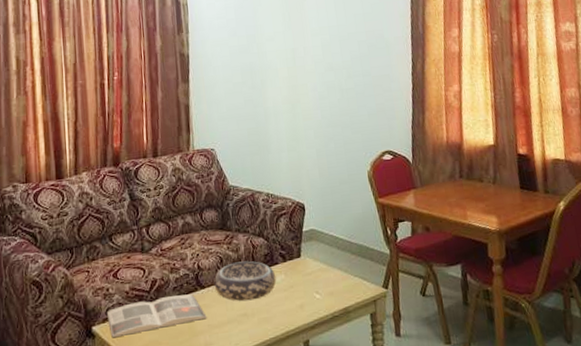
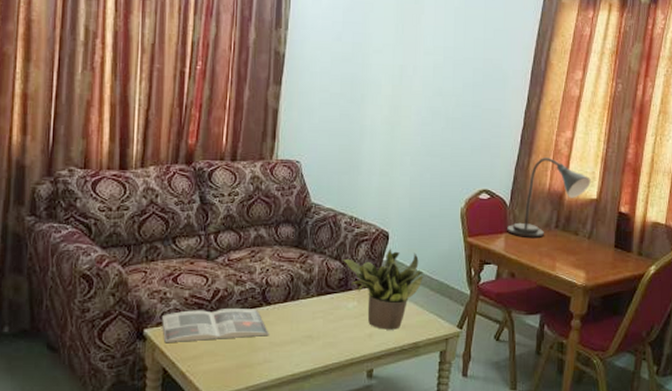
decorative bowl: present [213,261,277,301] -> none [281,283,348,323]
potted plant: none [264,219,343,299] -> present [342,248,424,330]
desk lamp: none [414,112,486,191] -> present [507,158,591,238]

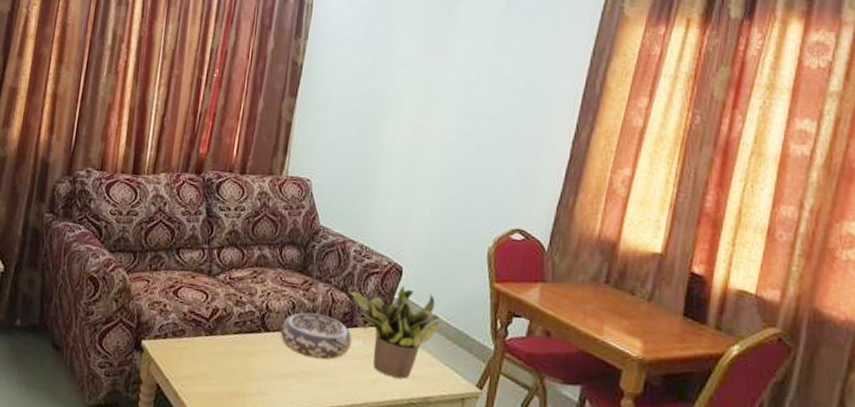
magazine: present [162,309,269,344] -> none [159,326,266,365]
decorative bowl: none [281,283,348,323] -> present [280,312,353,360]
desk lamp: present [507,158,591,238] -> none [543,197,654,293]

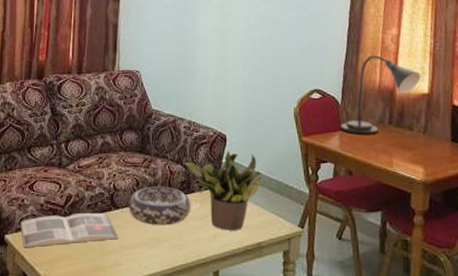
magazine: none [159,326,266,365] -> present [21,213,119,248]
desk lamp: none [543,197,654,293] -> present [341,55,421,135]

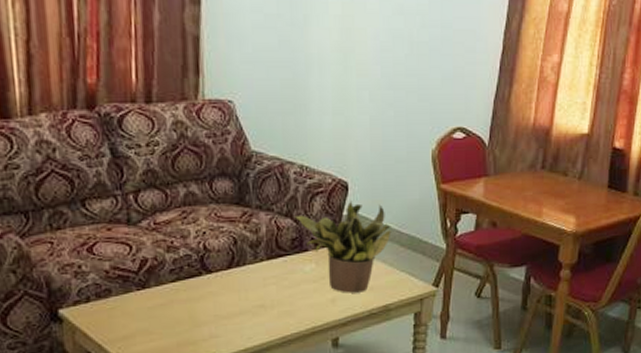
magazine: present [21,213,119,248] -> none [79,278,213,324]
decorative bowl: present [128,186,191,226] -> none [224,244,305,291]
desk lamp: present [341,55,421,135] -> none [487,87,582,181]

